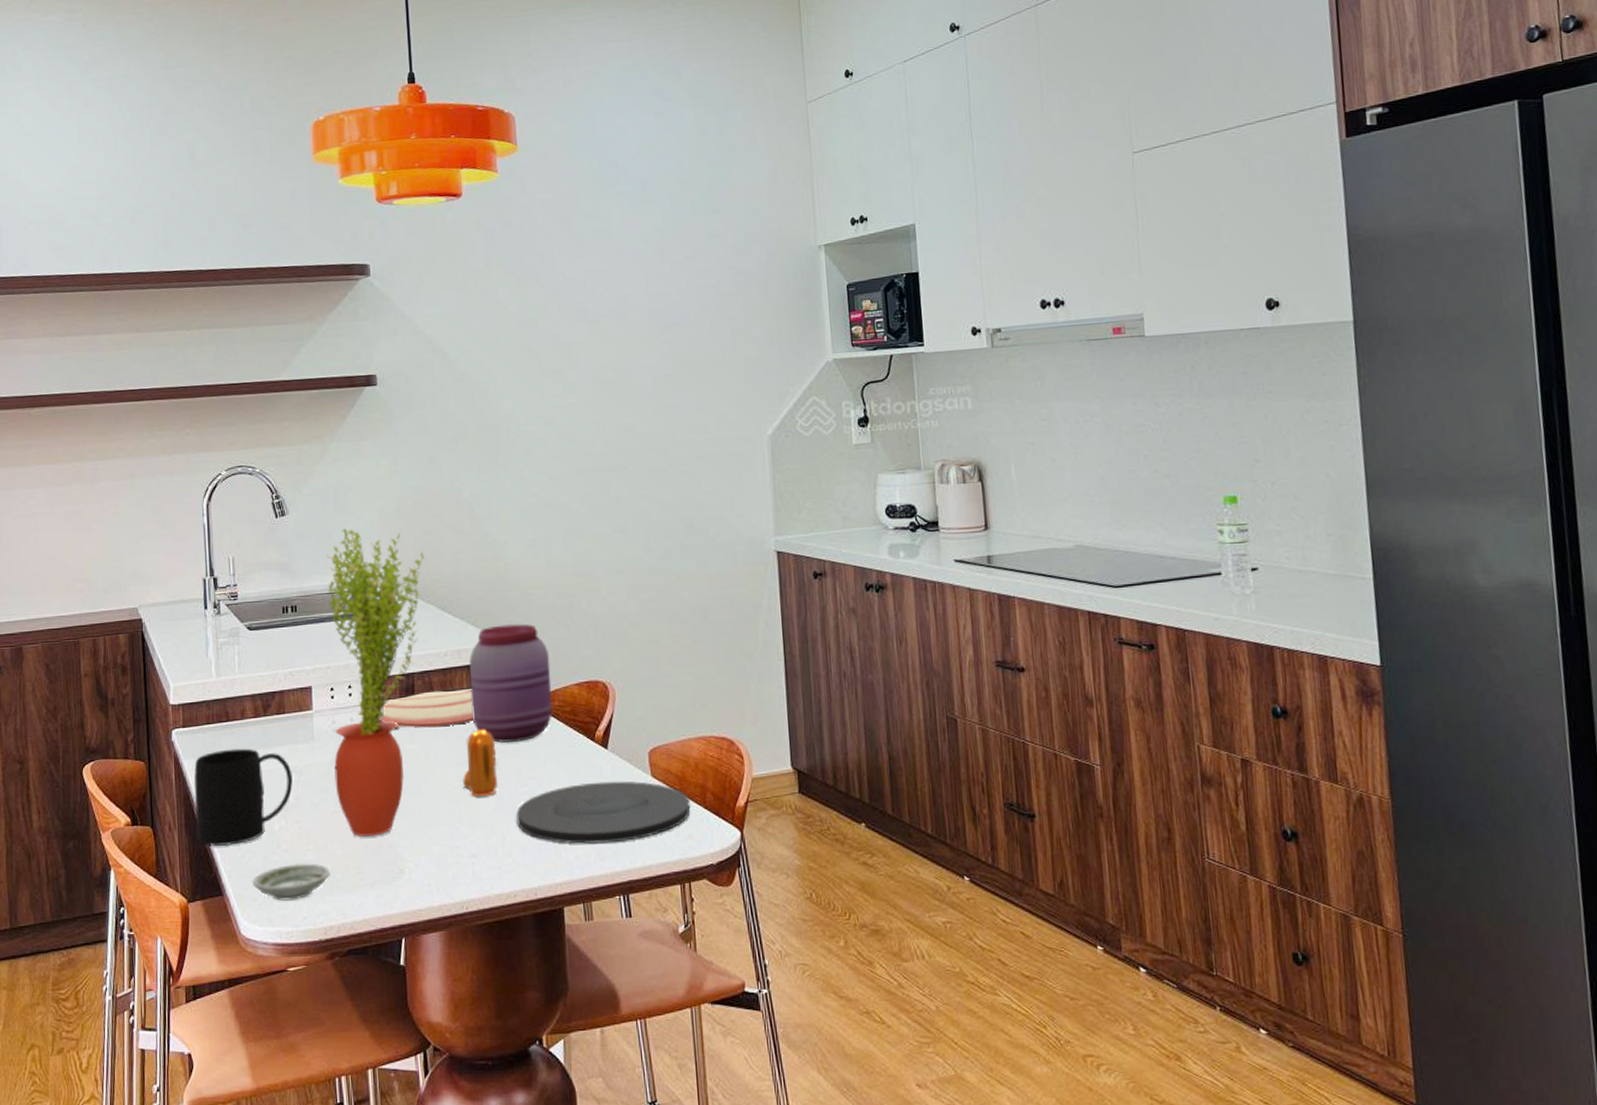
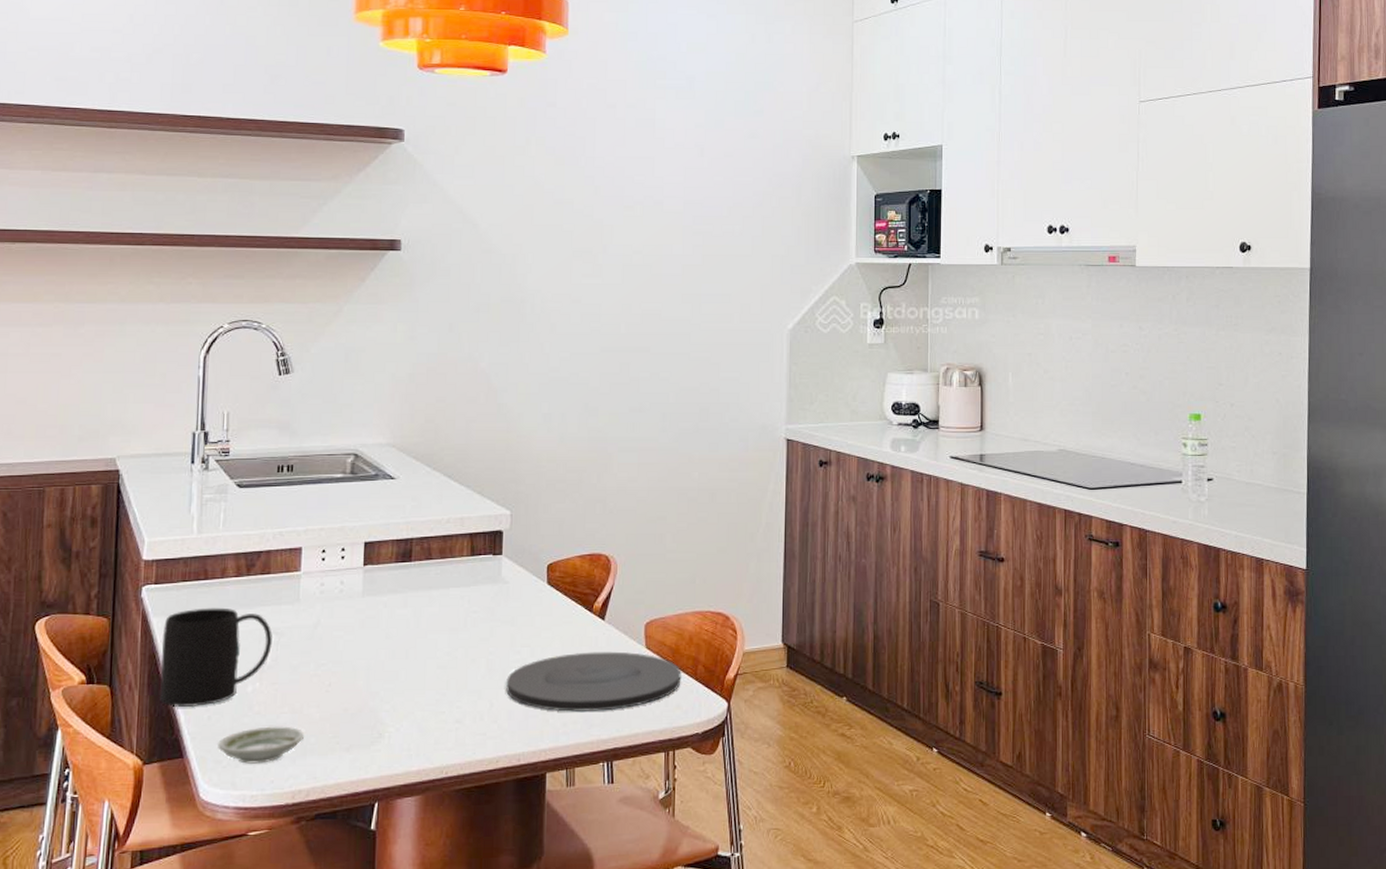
potted plant: present [326,528,425,837] -> none [318,391,435,701]
plate: present [379,690,473,728] -> none [372,557,471,593]
pepper shaker: present [462,729,497,797] -> none [453,596,492,664]
jar: present [469,624,553,743] -> none [469,495,555,612]

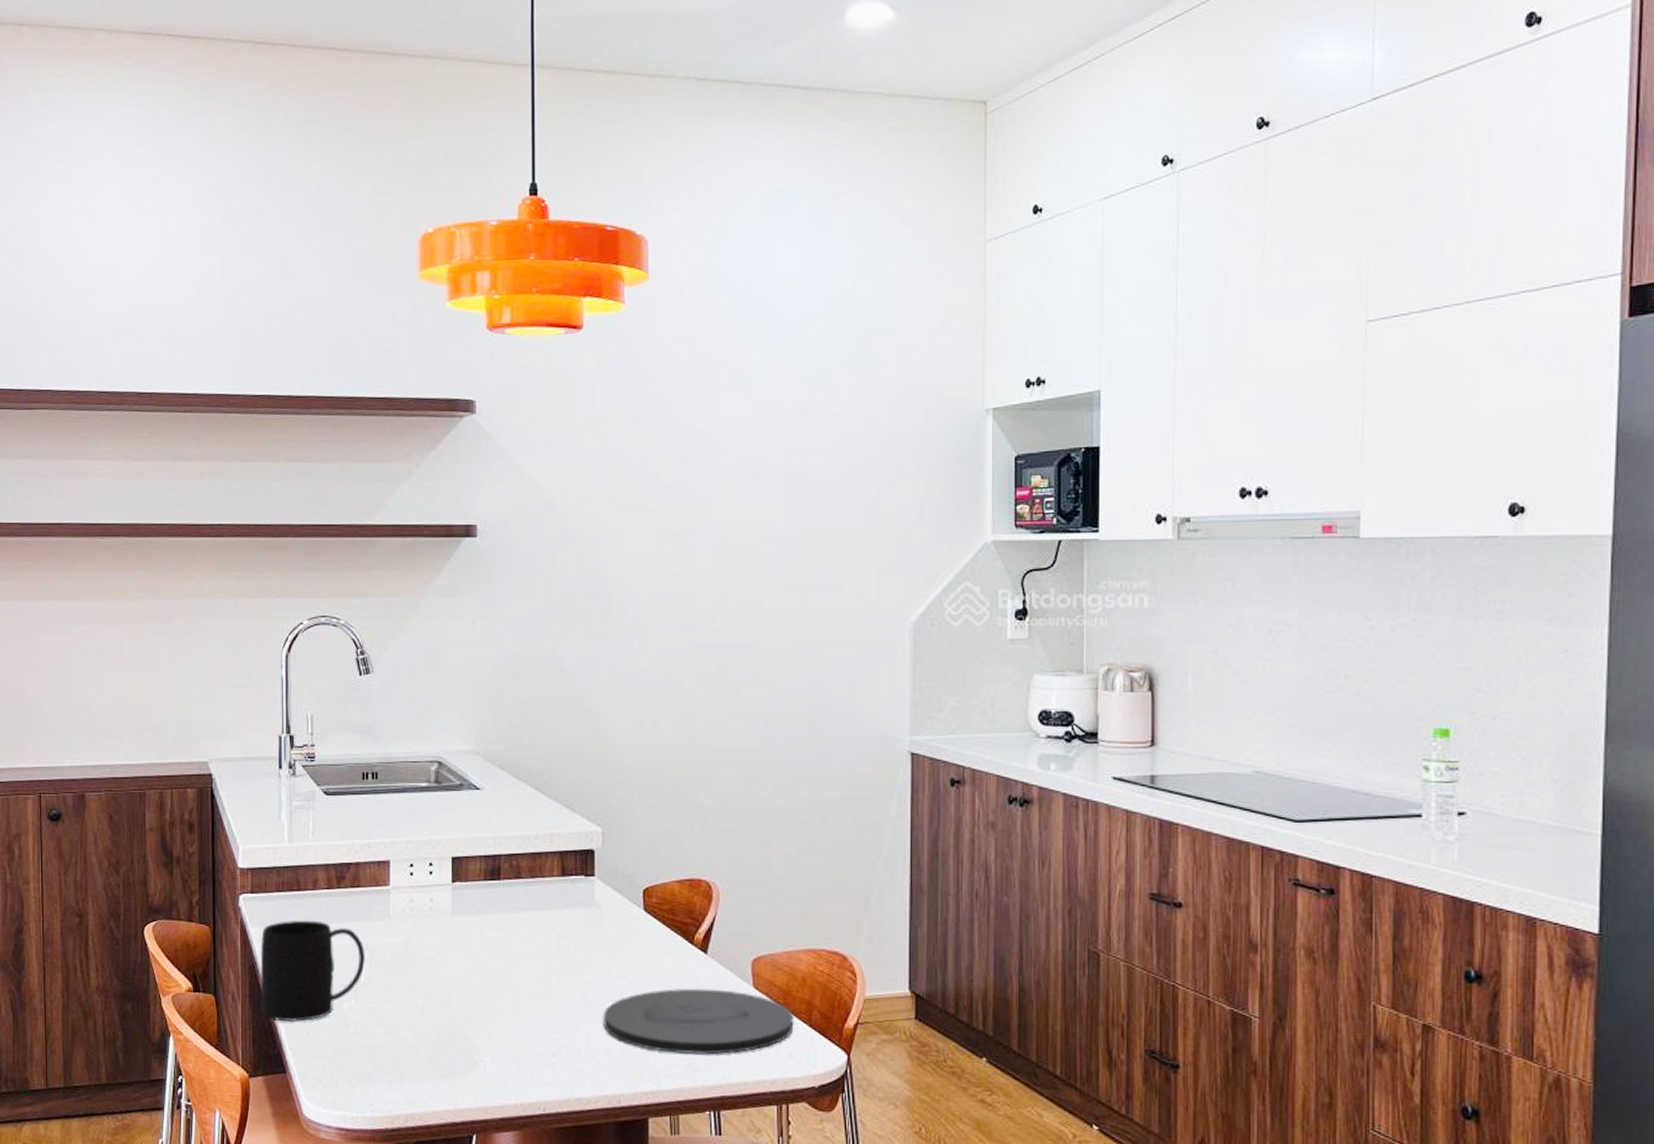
saucer: present [218,726,304,764] -> none [318,1047,400,1085]

